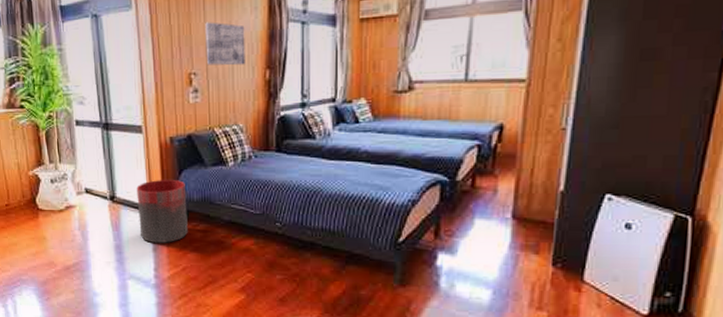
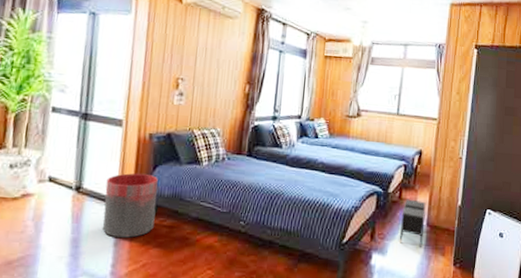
wall art: present [205,22,245,66] -> none [195,37,232,78]
nightstand: none [473,187,510,245] -> present [399,199,426,247]

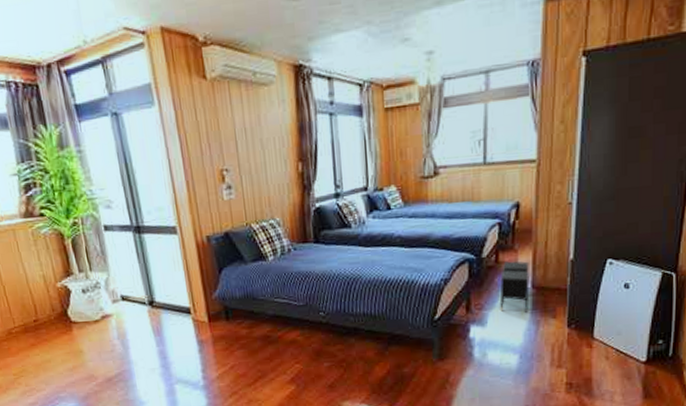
trash can: present [102,173,158,239] -> none [176,278,233,345]

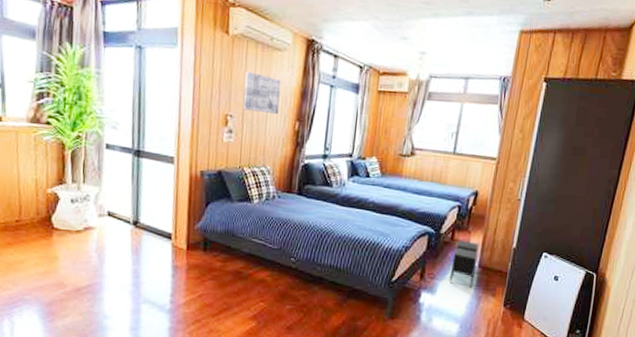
wall art: none [233,116,277,161] -> present [243,71,281,115]

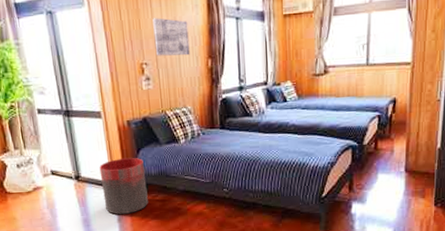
trash can: none [160,209,211,271] -> present [99,157,148,215]
nightstand: present [449,240,479,288] -> none [377,148,403,193]

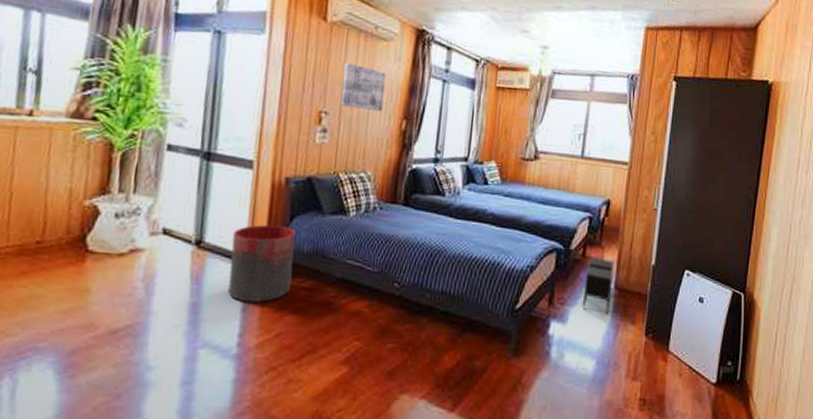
nightstand: none [377,148,403,193] -> present [582,257,614,314]

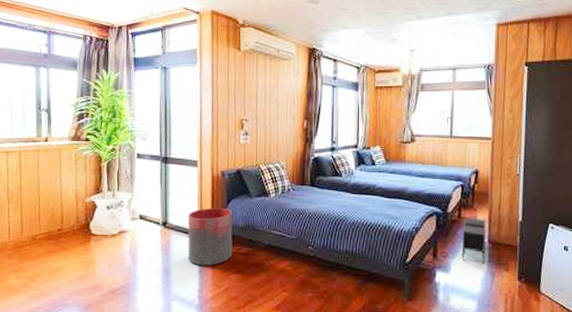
wall art: present [341,62,386,112] -> none [256,80,289,116]

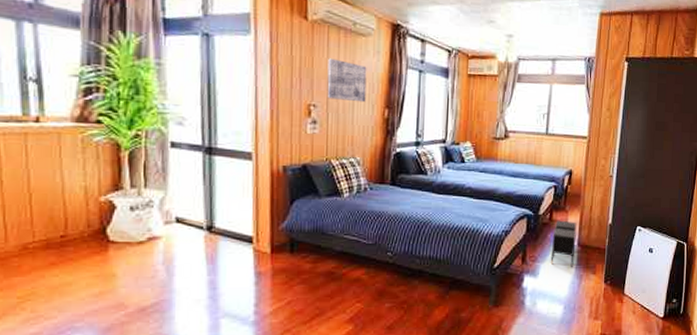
trash can: present [187,207,233,267] -> none [240,208,297,277]
wall art: none [256,80,289,116] -> present [327,58,367,103]

